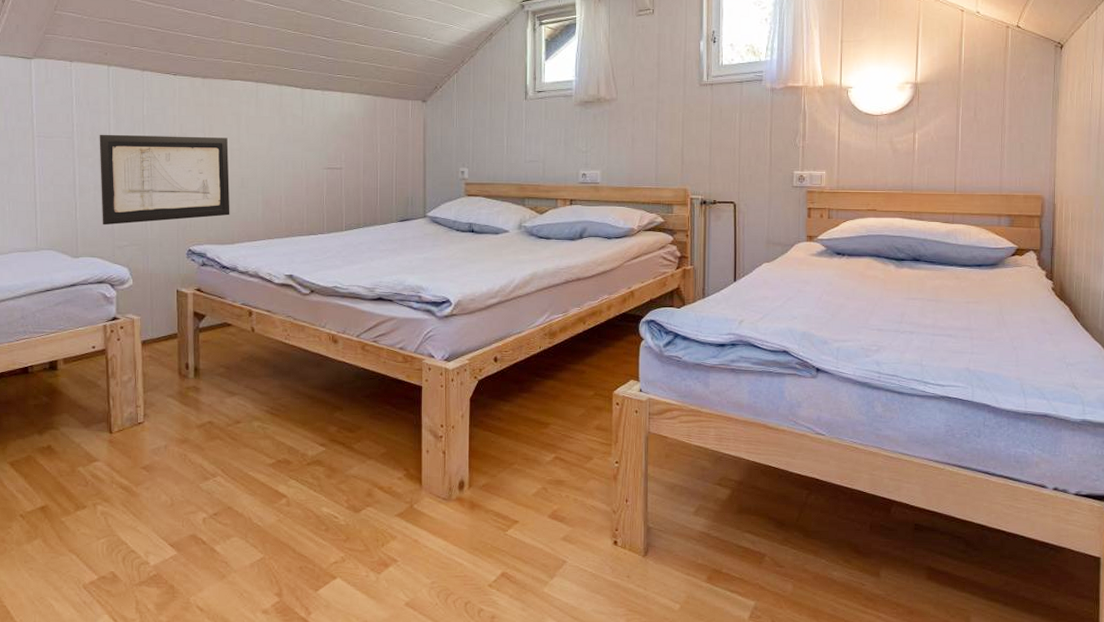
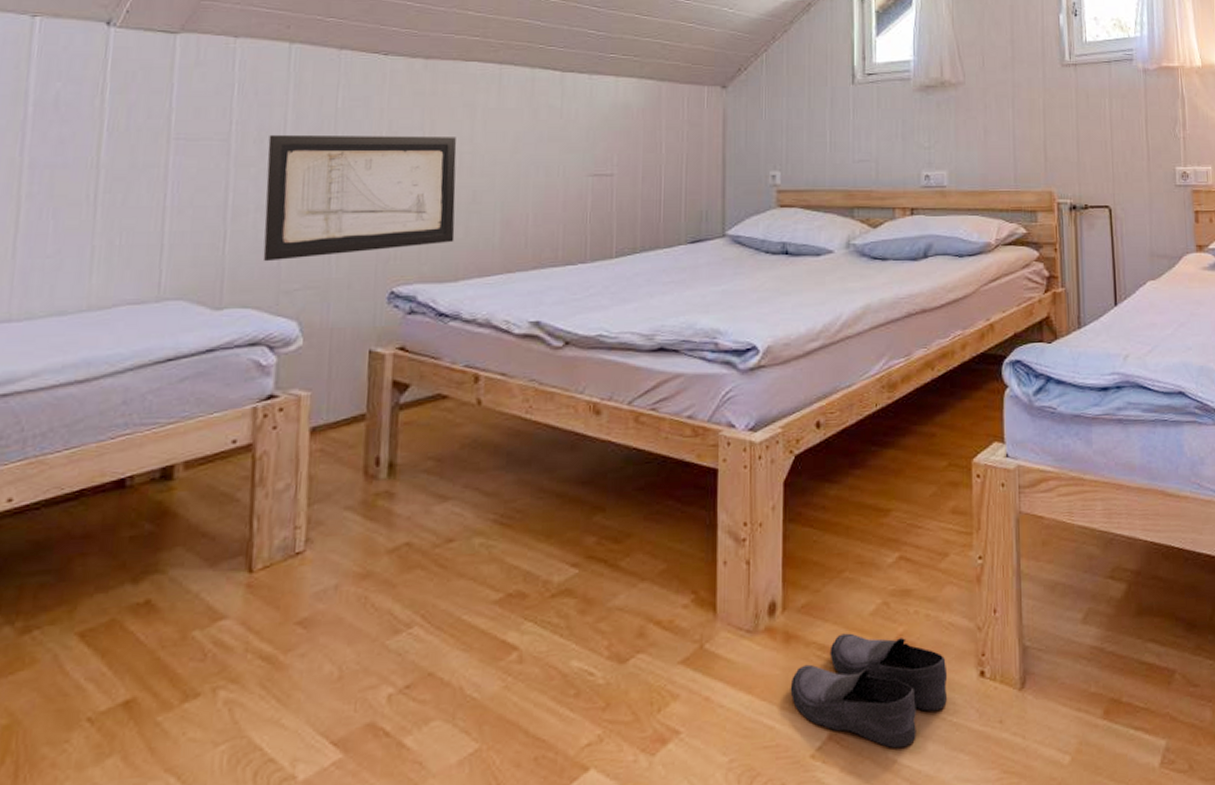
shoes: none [474,506,589,587] -> present [790,633,948,749]

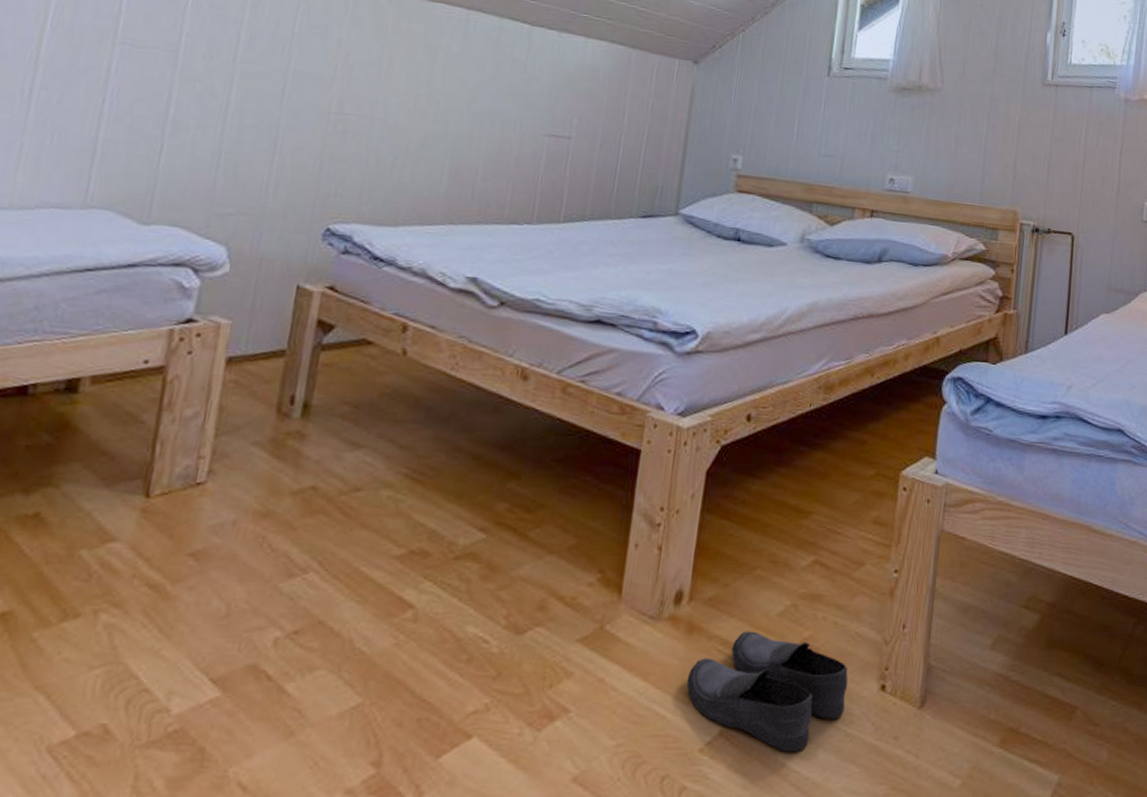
wall art: present [262,134,457,262] -> none [197,51,413,186]

